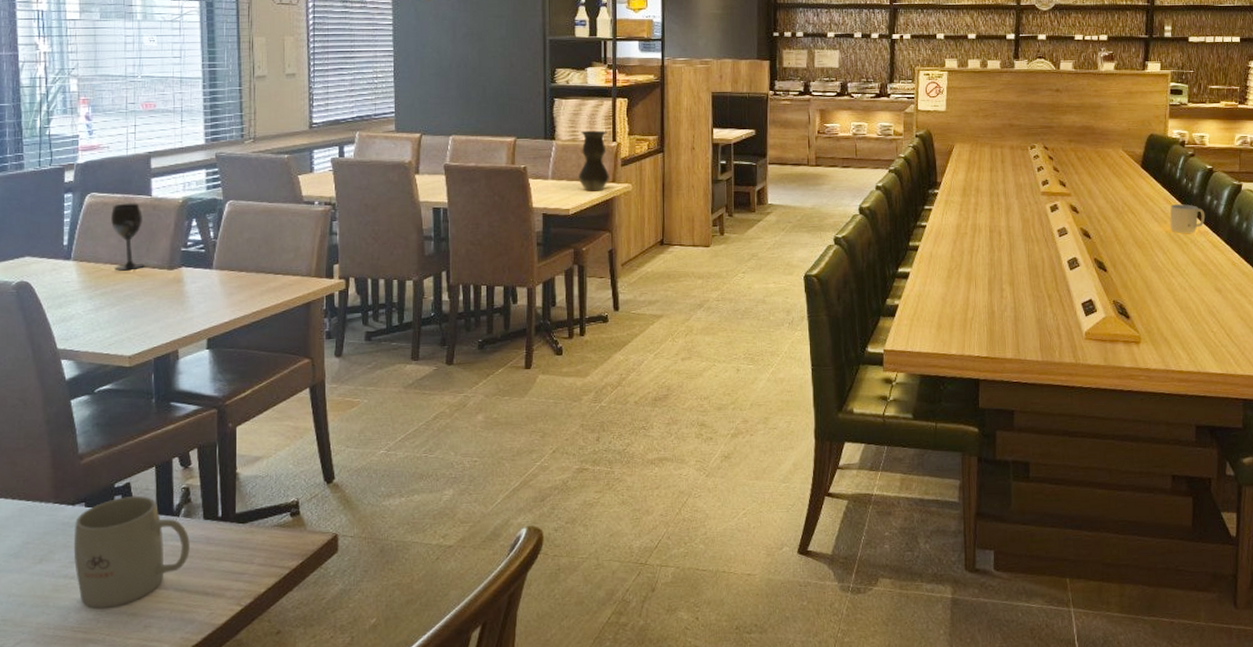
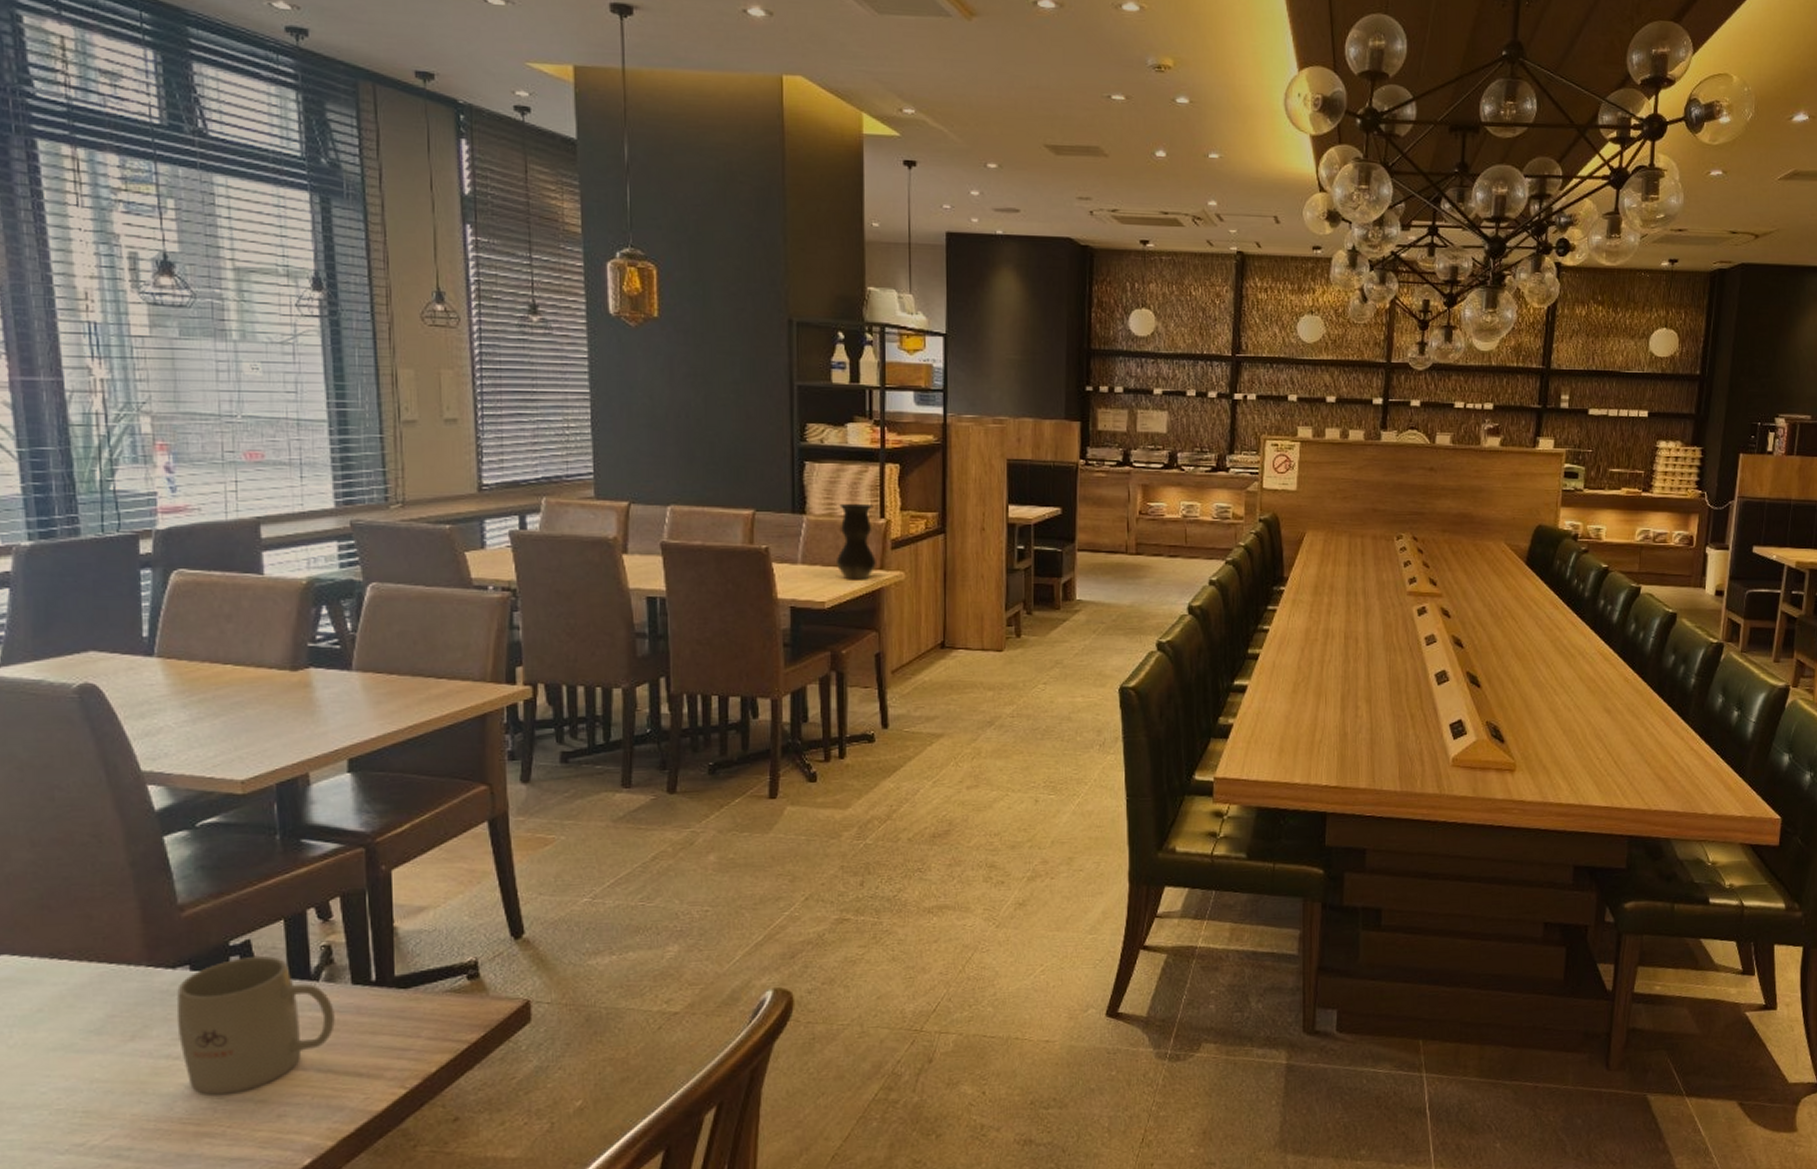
wine glass: present [111,203,145,271] -> none [208,583,258,671]
mug: present [1170,204,1206,234] -> none [1556,609,1597,645]

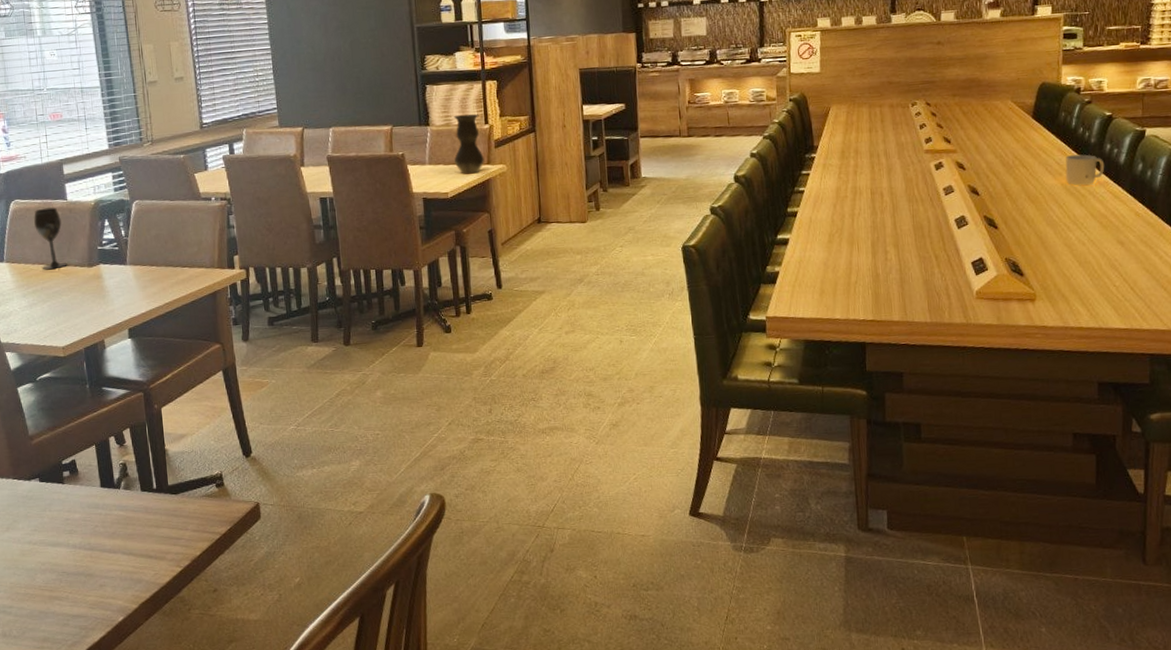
mug: present [176,956,335,1095] -> none [32,471,132,570]
wine glass: none [208,583,258,671] -> present [34,207,67,270]
mug: none [1556,609,1597,645] -> present [1065,154,1105,186]

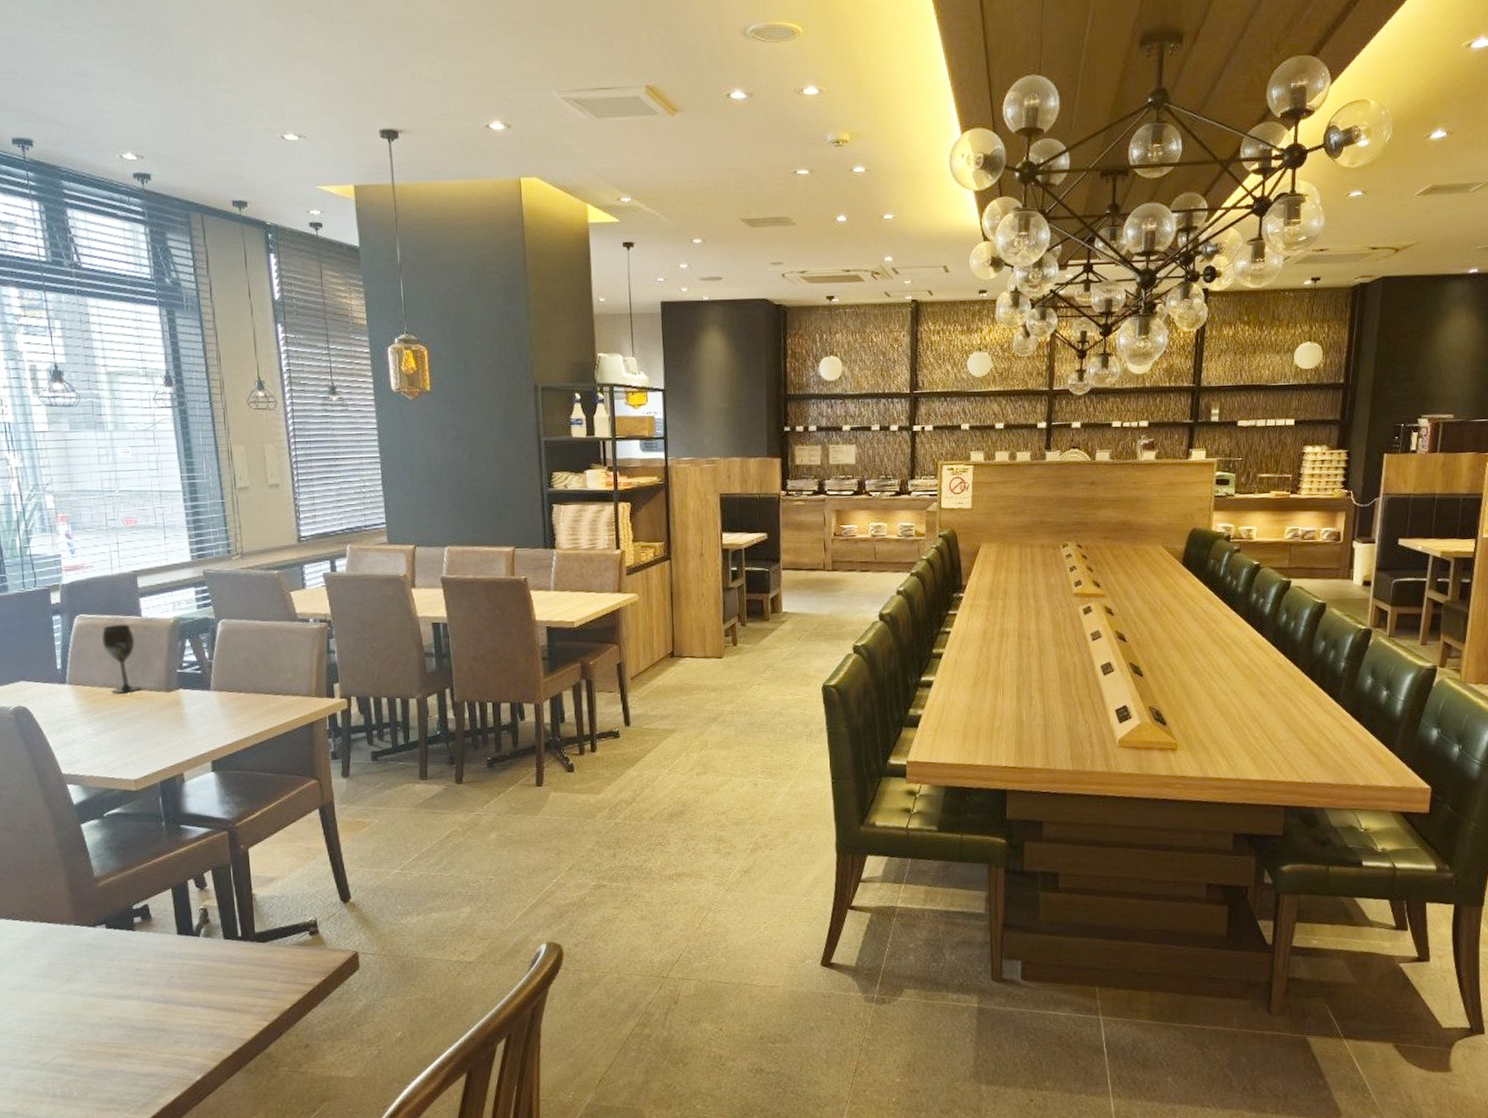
vase: present [454,114,484,175] -> none [582,537,615,603]
mug: present [1065,154,1105,186] -> none [1211,603,1250,636]

